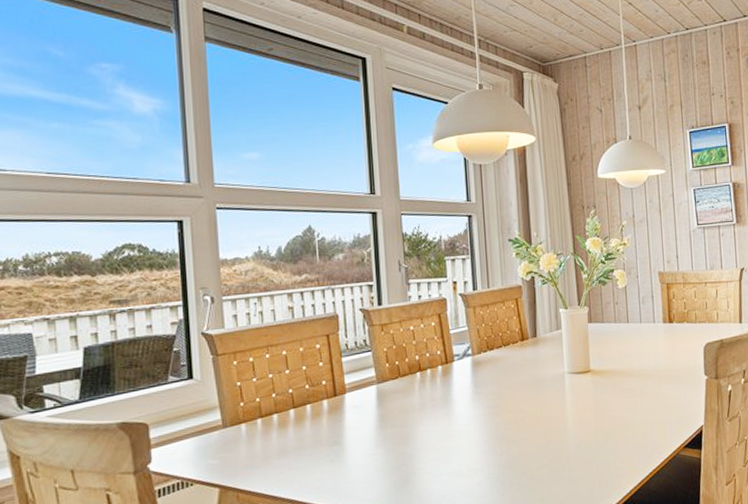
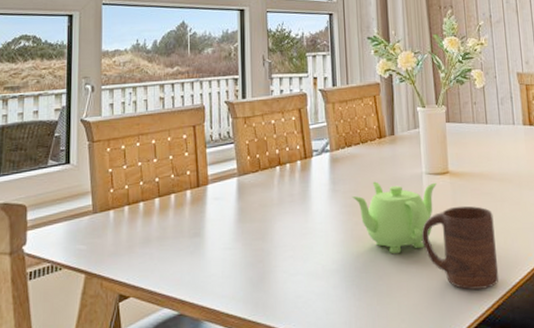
teapot: none [494,381,579,450] -> present [352,181,437,253]
cup: none [563,401,637,479] -> present [421,205,499,290]

